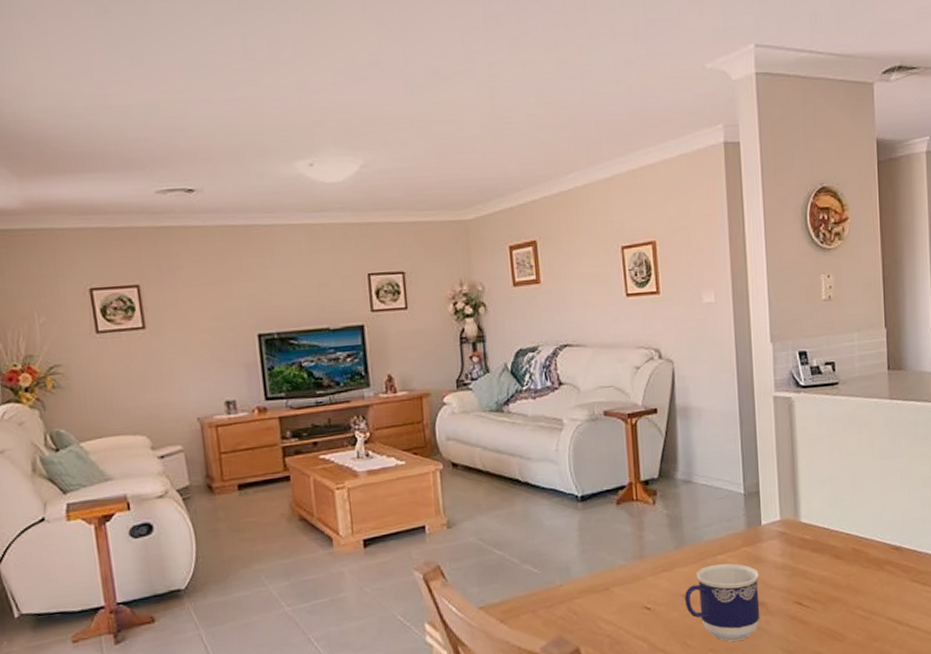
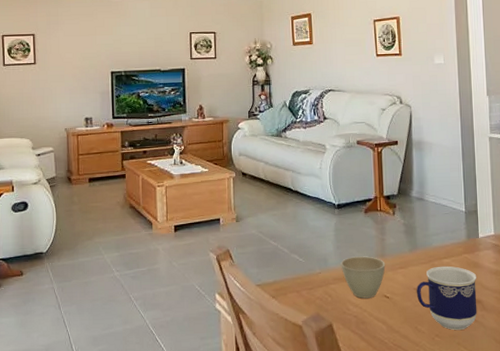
cup: none [587,559,645,613] -> present [340,256,386,298]

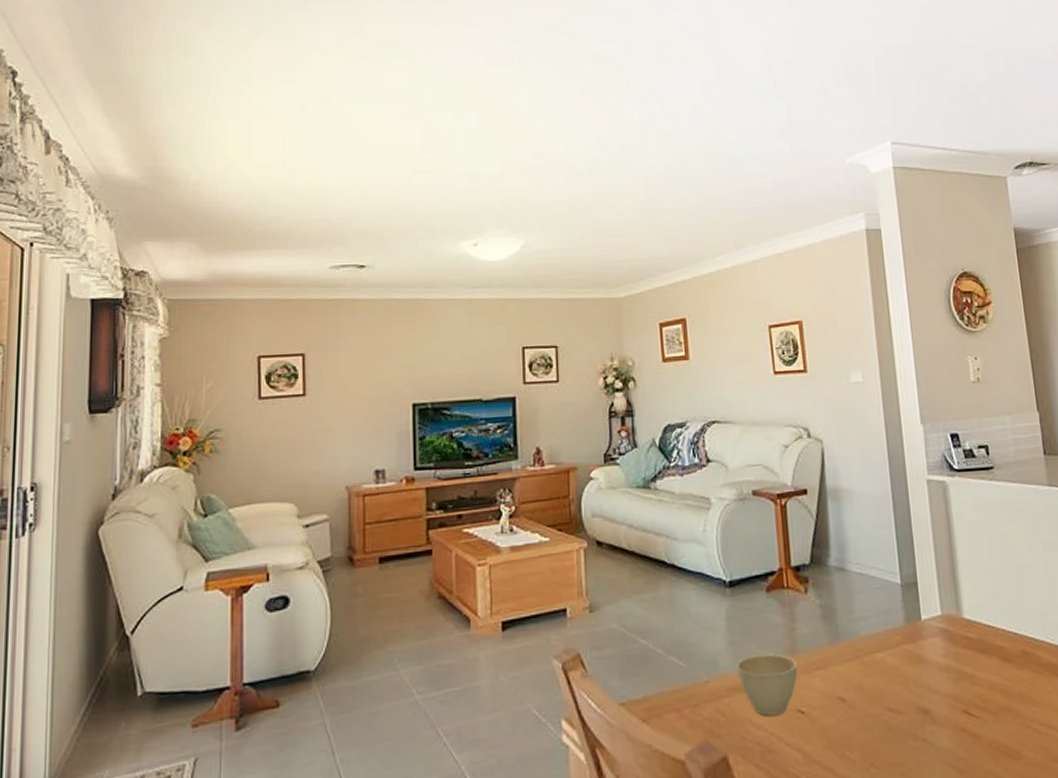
cup: present [416,266,477,330] -> none [841,662,926,756]

